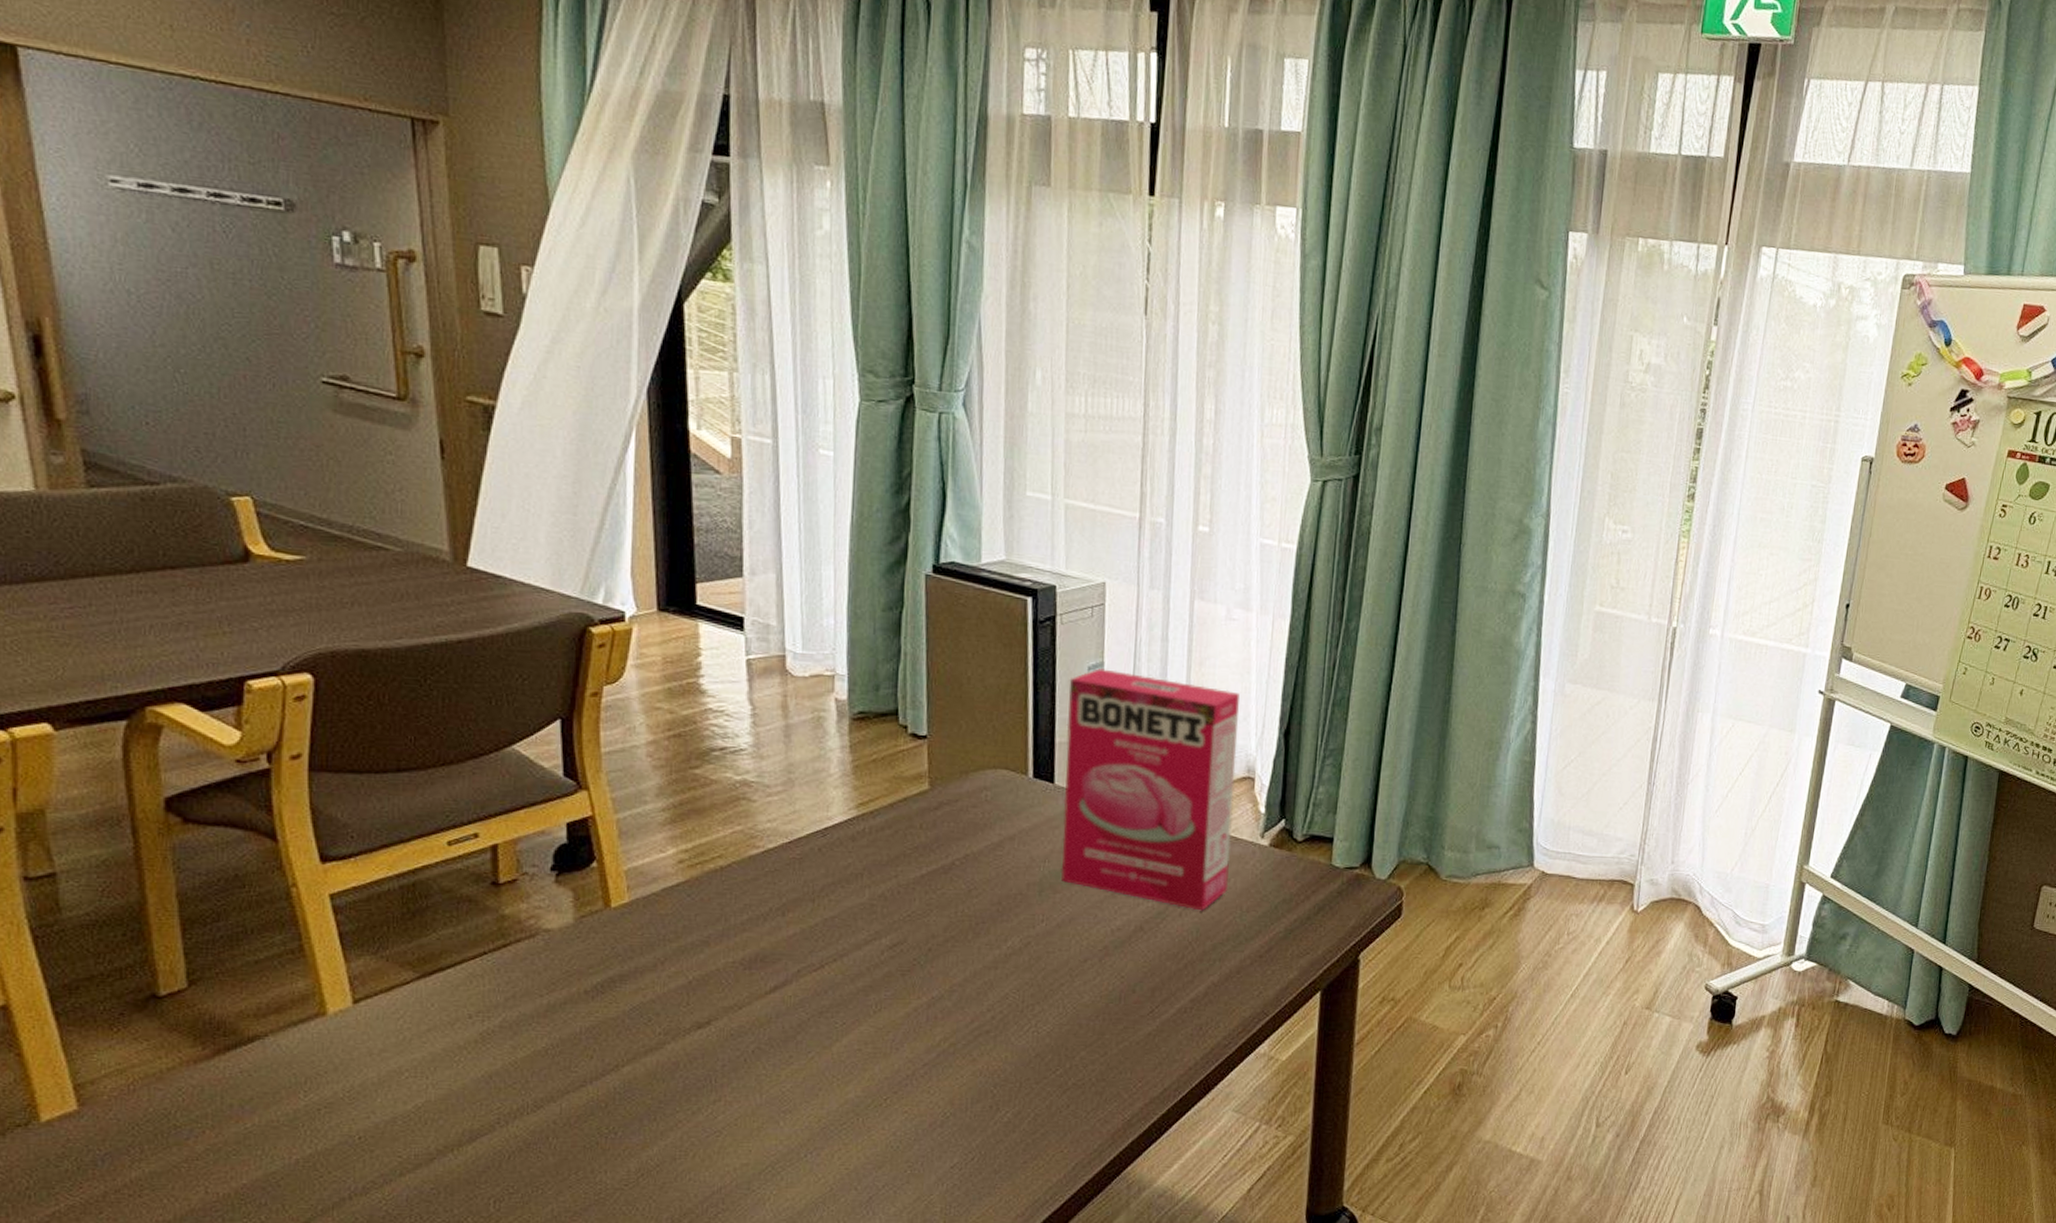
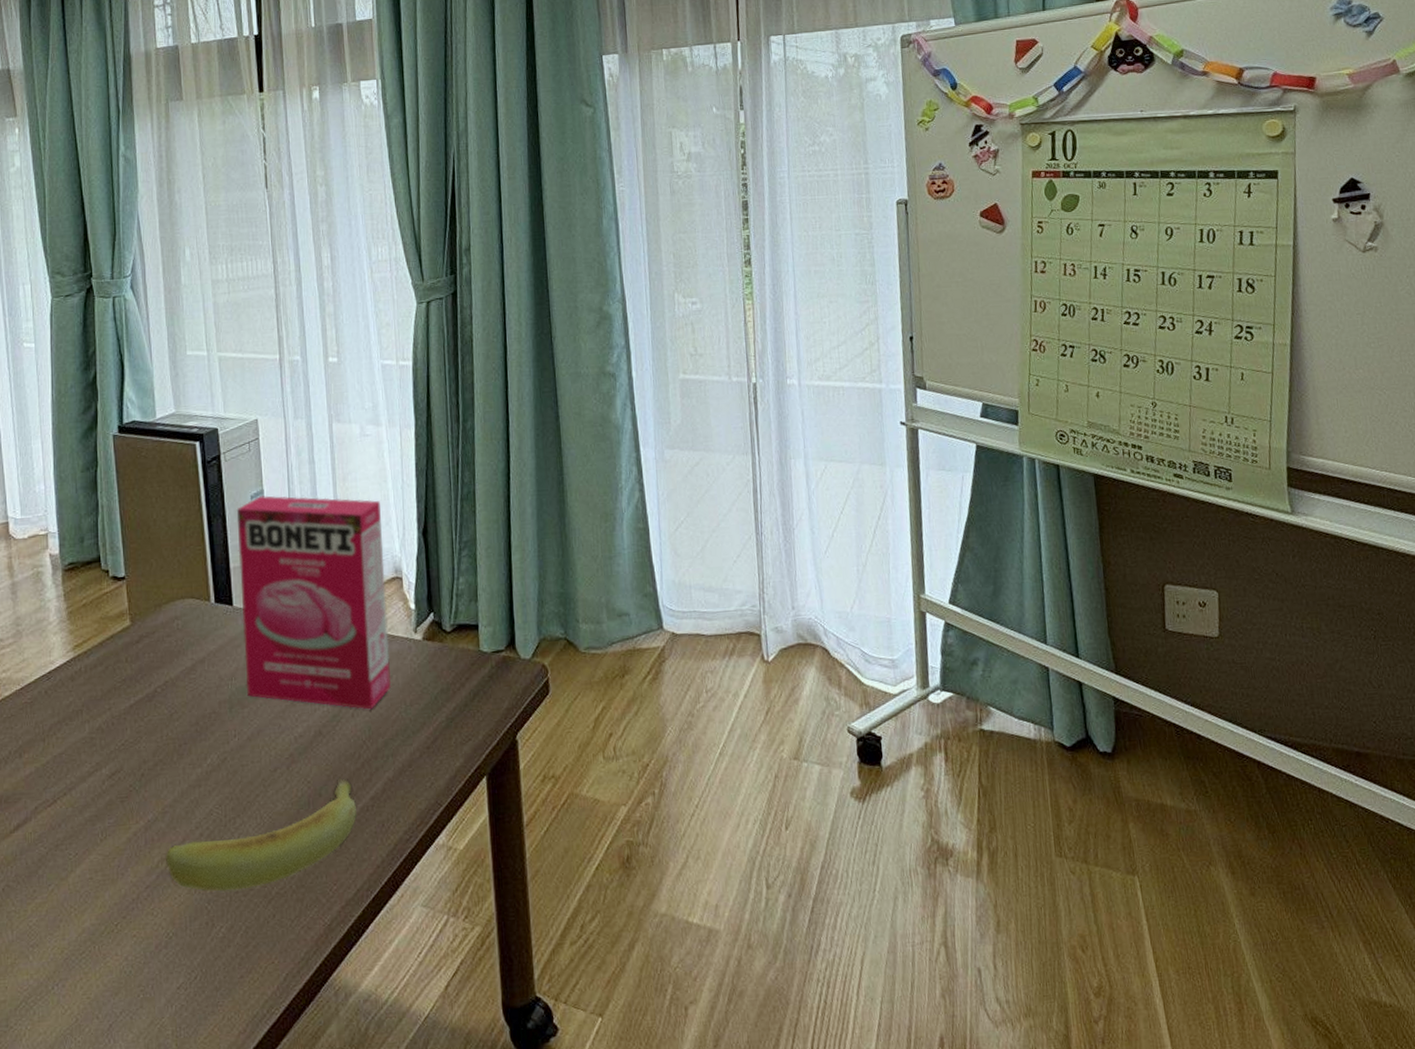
banana: none [949,975,1173,1077] -> present [166,777,356,892]

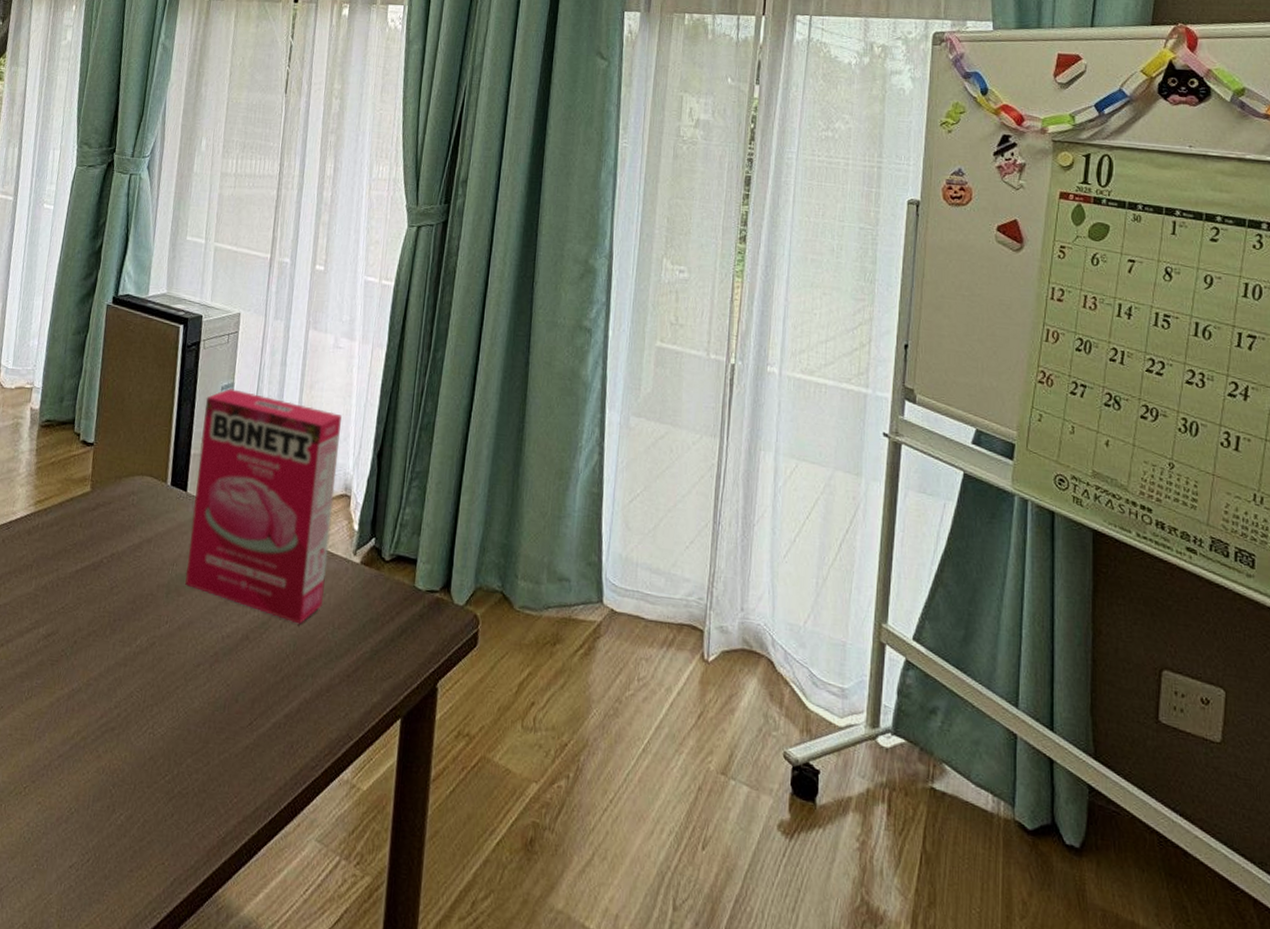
banana: present [166,777,356,892] -> none [81,686,269,781]

